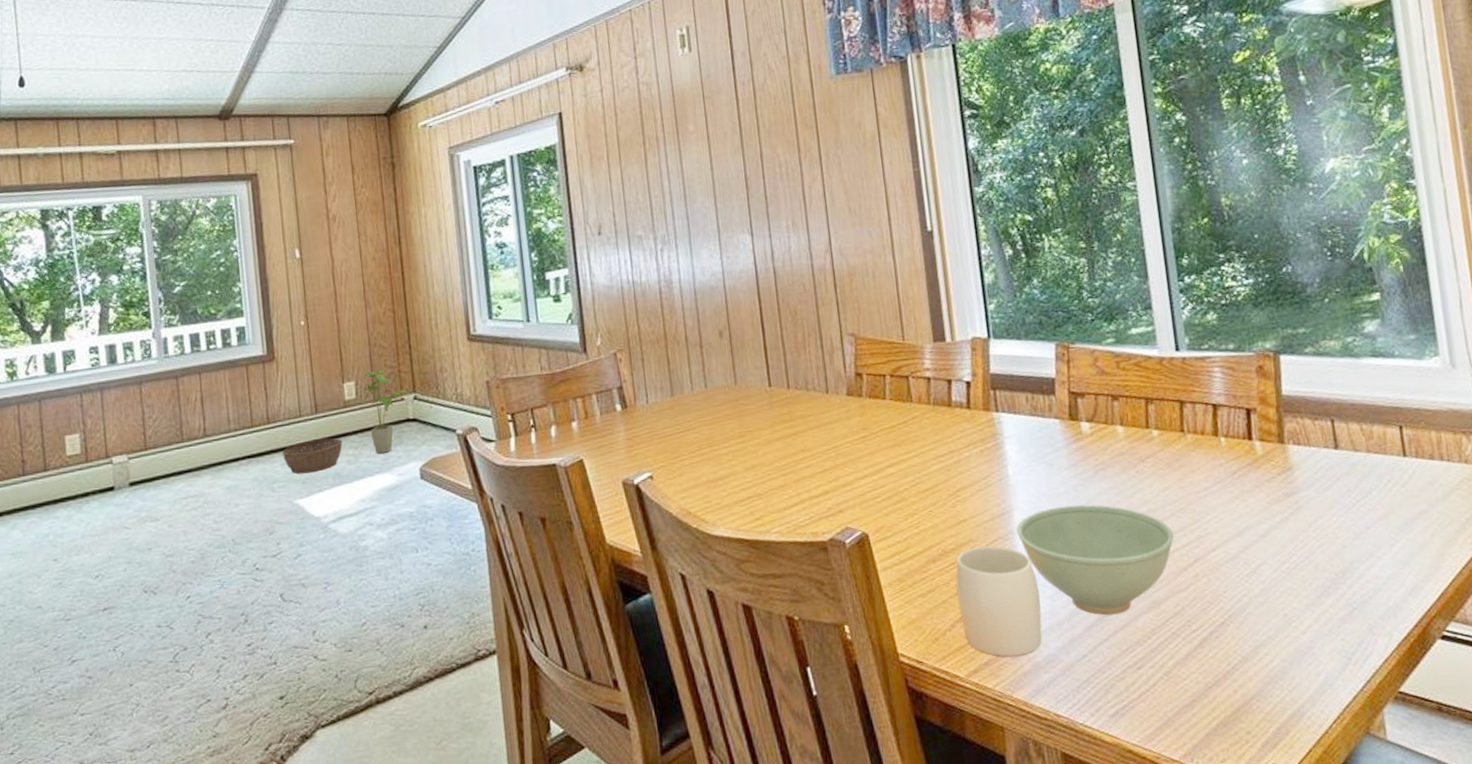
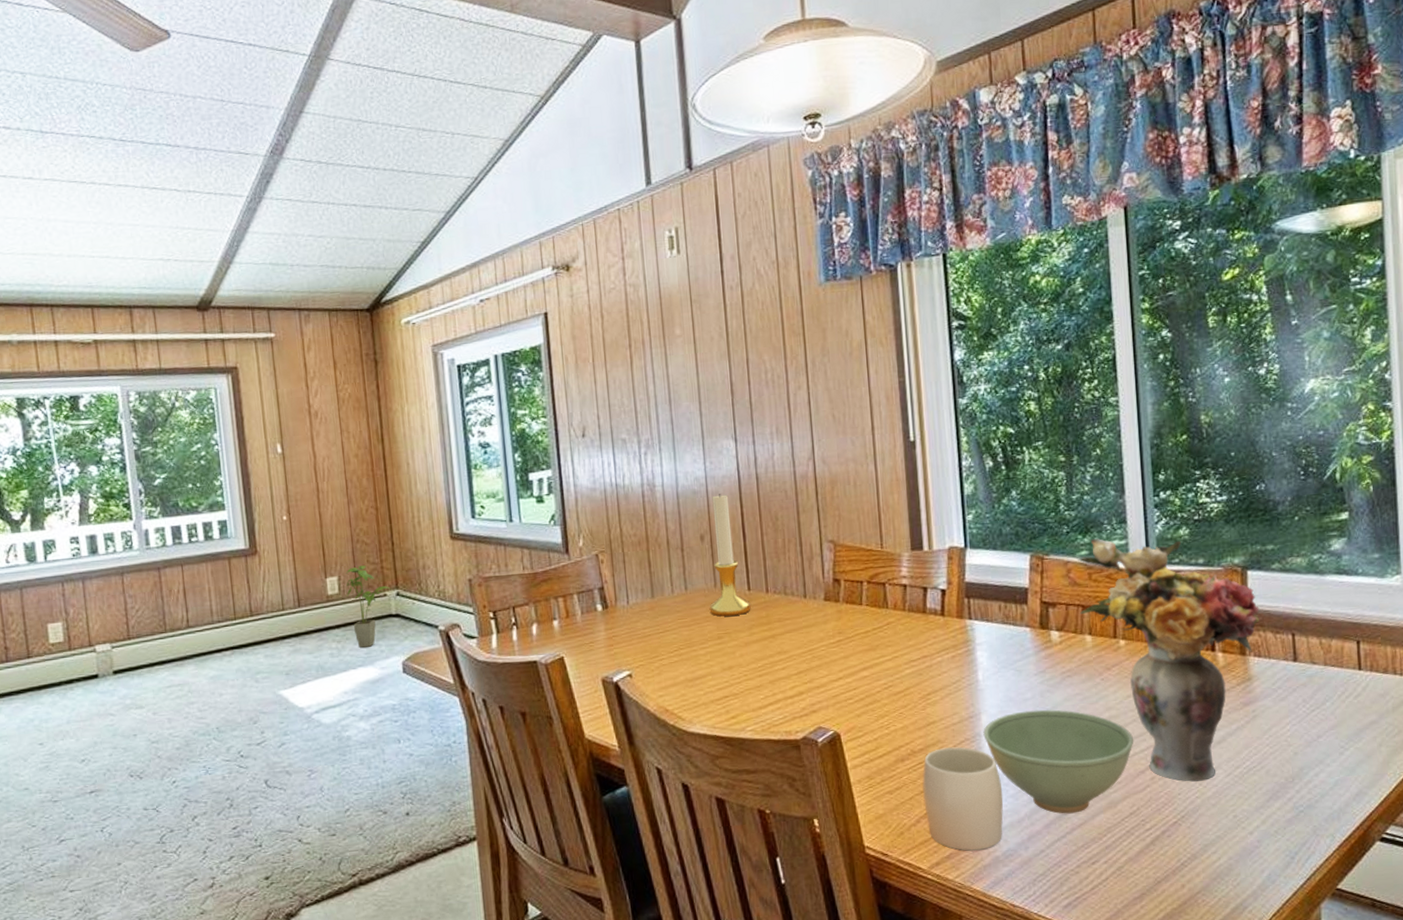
basket: present [281,438,343,474] -> none [265,631,326,666]
candle holder: none [729,289,773,414] -> present [709,494,751,617]
flower arrangement: none [1104,325,1297,579] -> present [1078,538,1260,782]

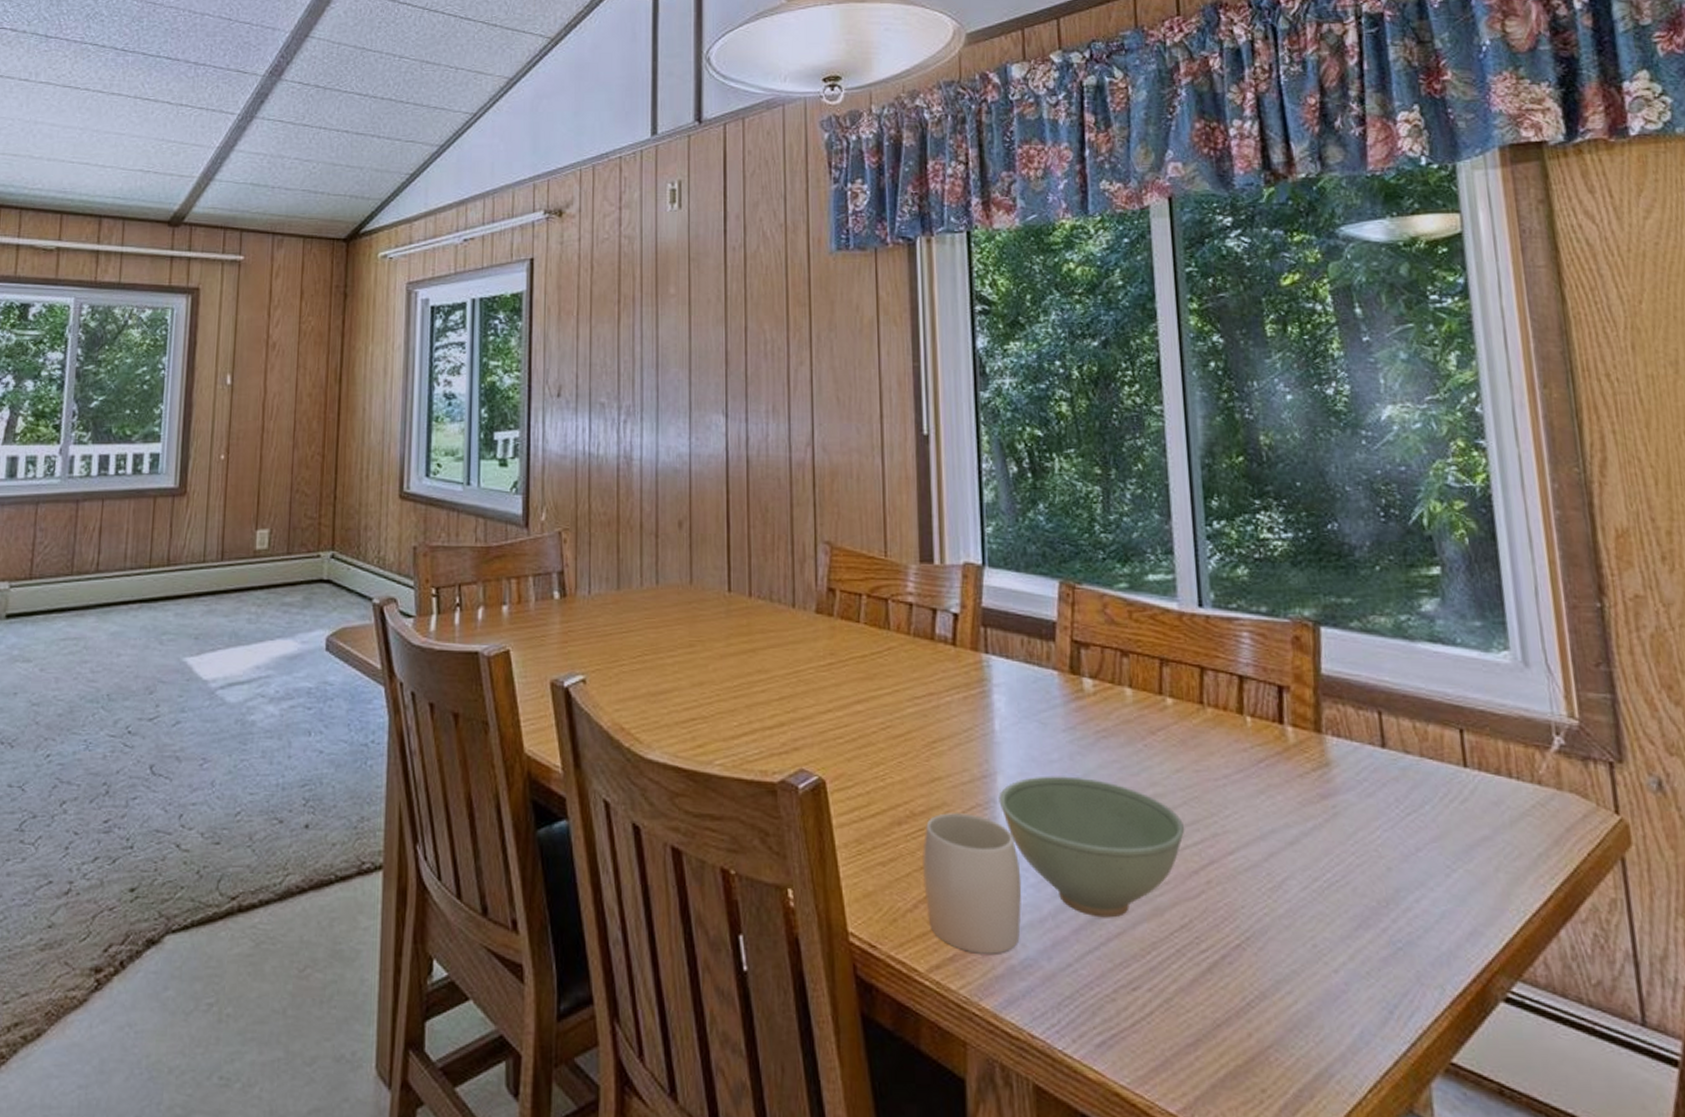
house plant: present [345,565,392,648] -> none [276,519,327,615]
candle holder: present [709,494,751,617] -> none [682,475,730,620]
flower arrangement: present [1078,538,1260,782] -> none [1116,570,1338,893]

